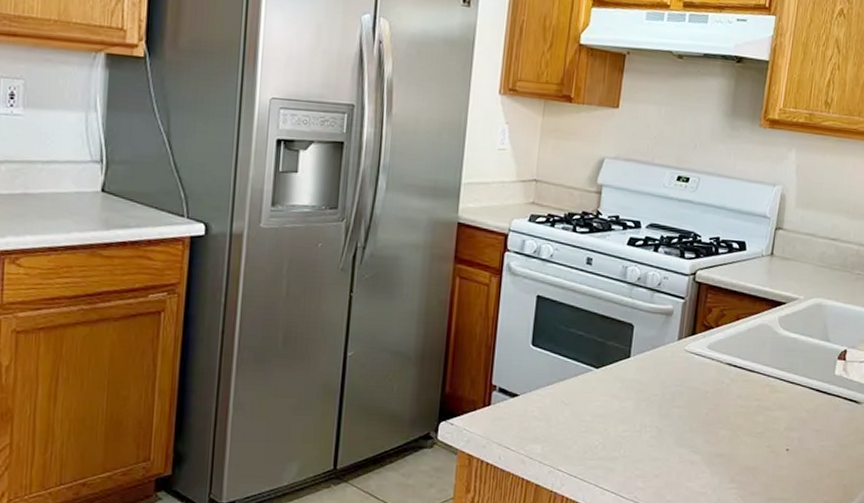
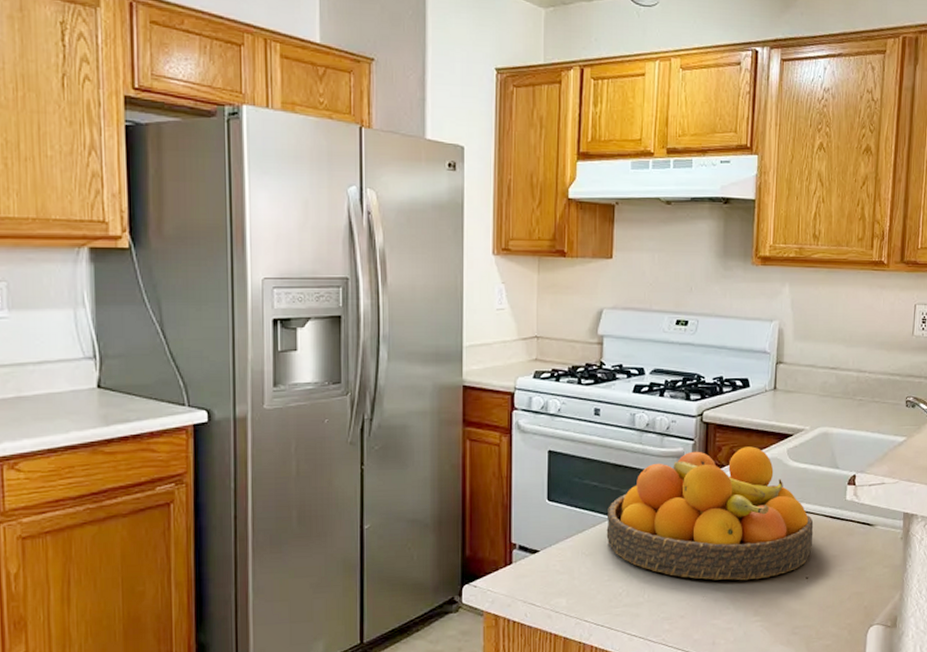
fruit bowl: none [587,310,799,447] -> present [606,446,814,581]

